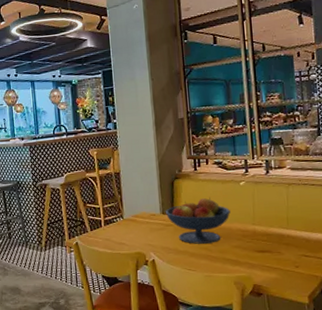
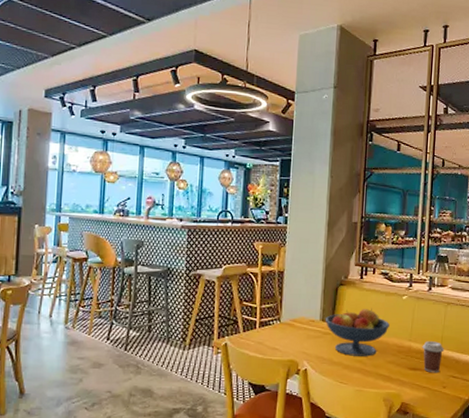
coffee cup: none [267,223,292,254] -> present [422,341,444,373]

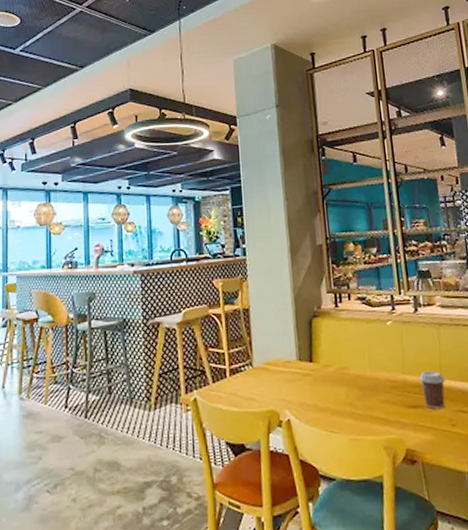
fruit bowl: present [325,308,390,357] -> none [302,339,377,399]

